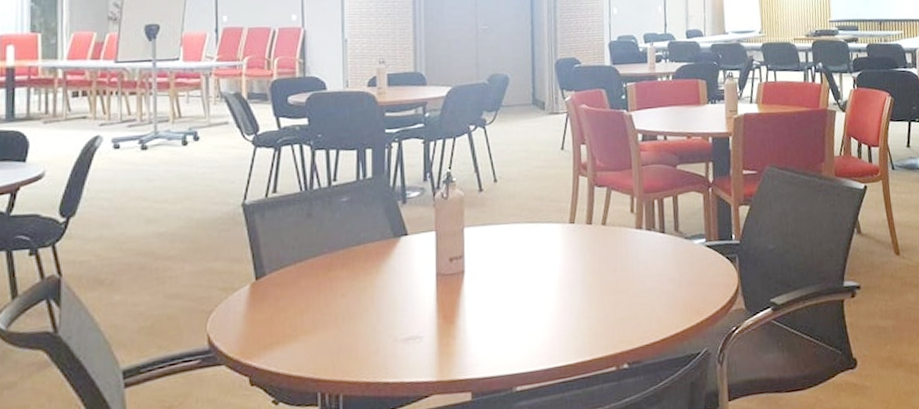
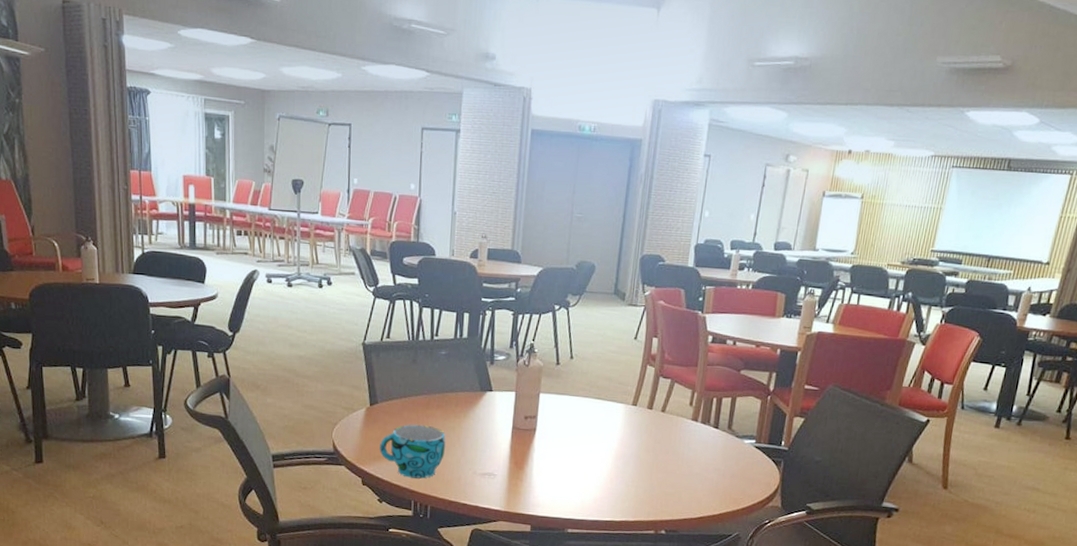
cup: none [271,291,356,364] -> present [379,424,446,479]

